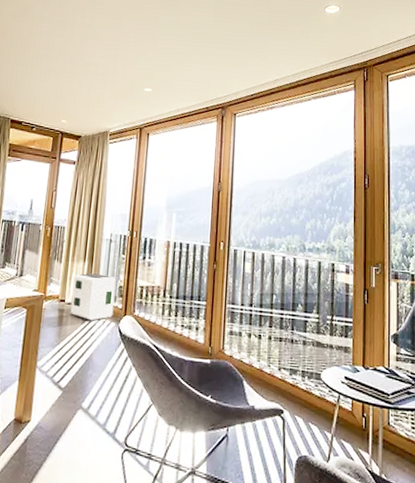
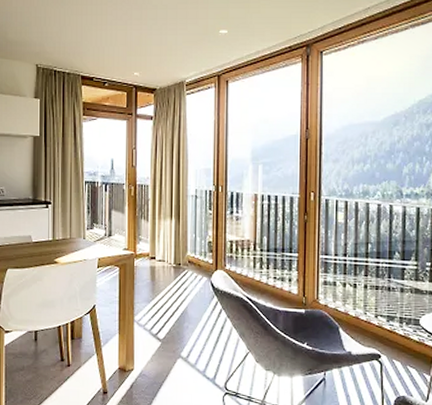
air purifier: present [70,273,117,321] -> none [162,229,205,276]

